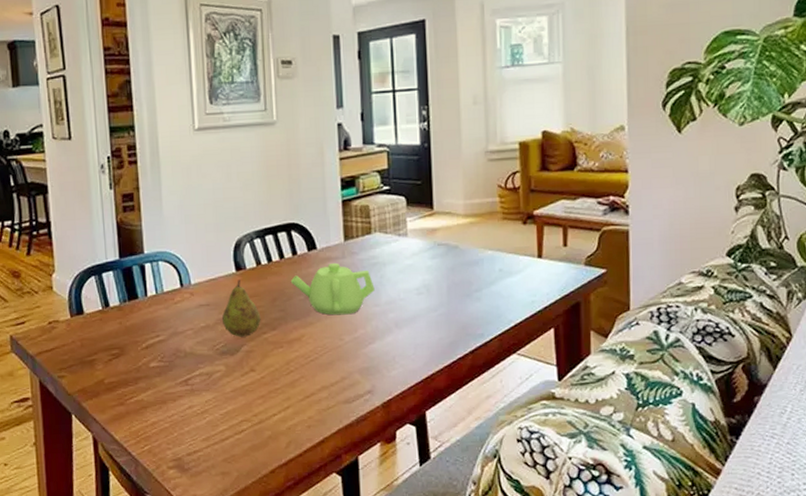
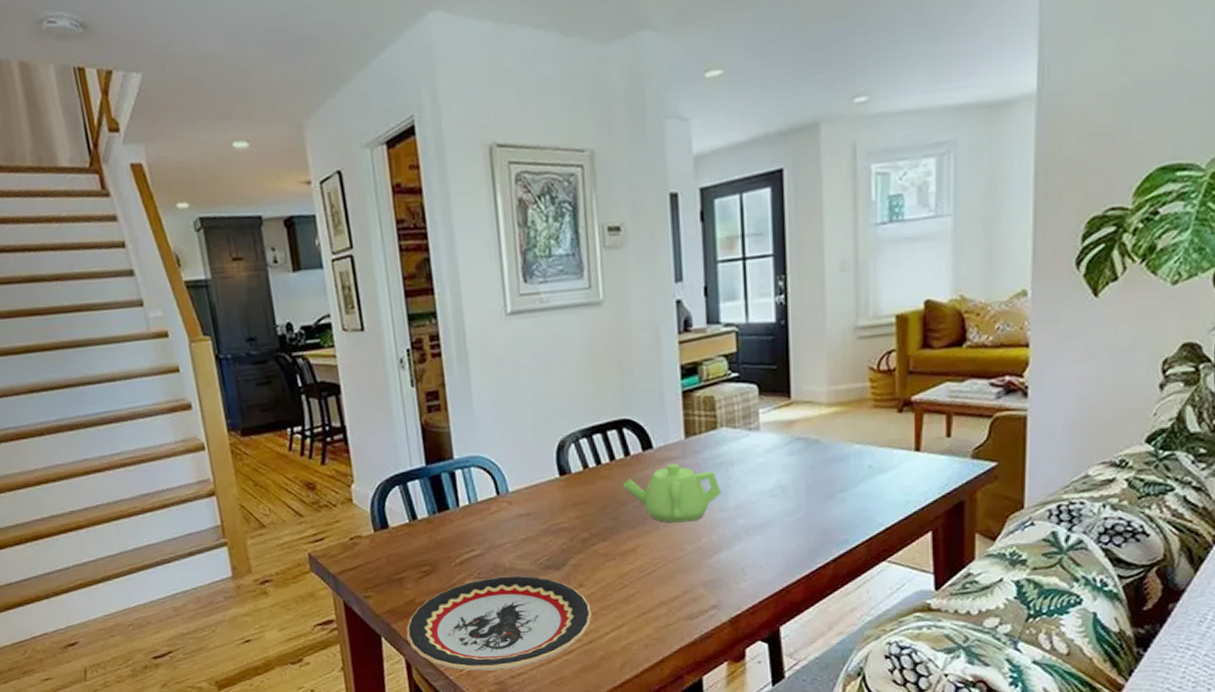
plate: none [94,360,262,448] -> present [406,575,592,671]
fruit: present [222,279,261,337] -> none [545,485,590,550]

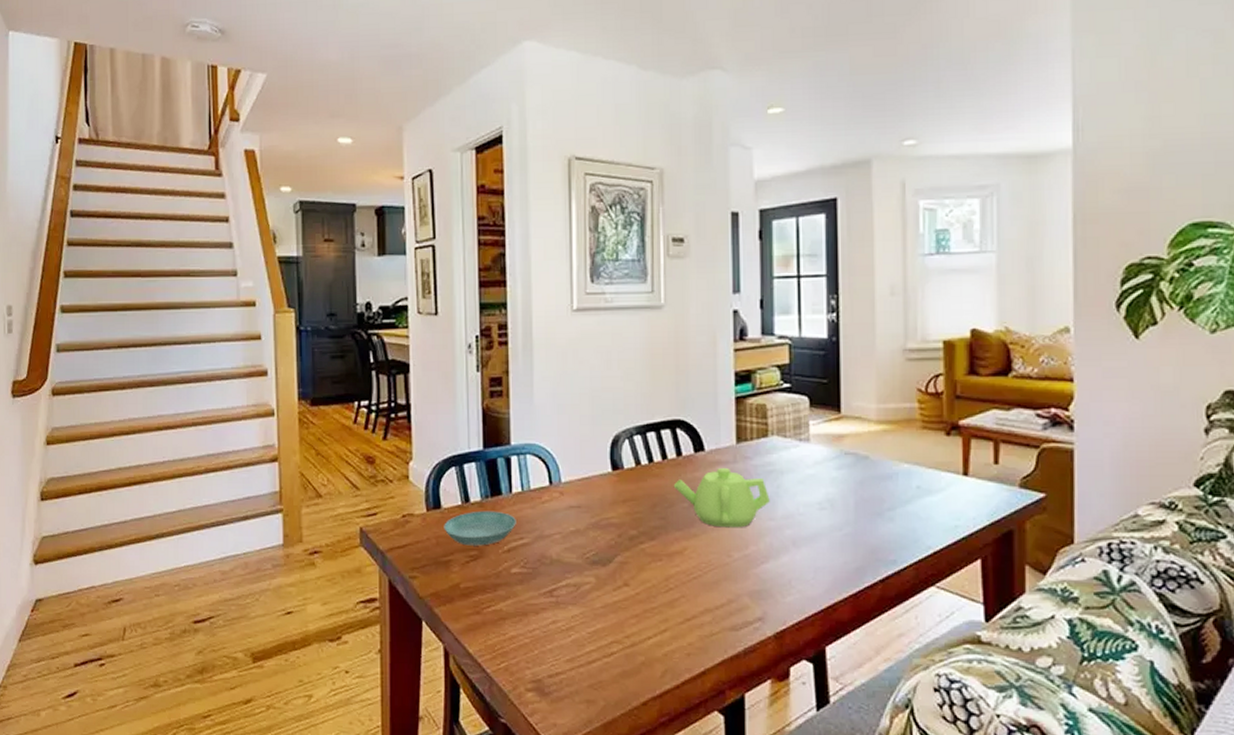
saucer: none [393,525,467,562] -> present [444,510,516,546]
plate: present [406,575,592,671] -> none [448,568,636,667]

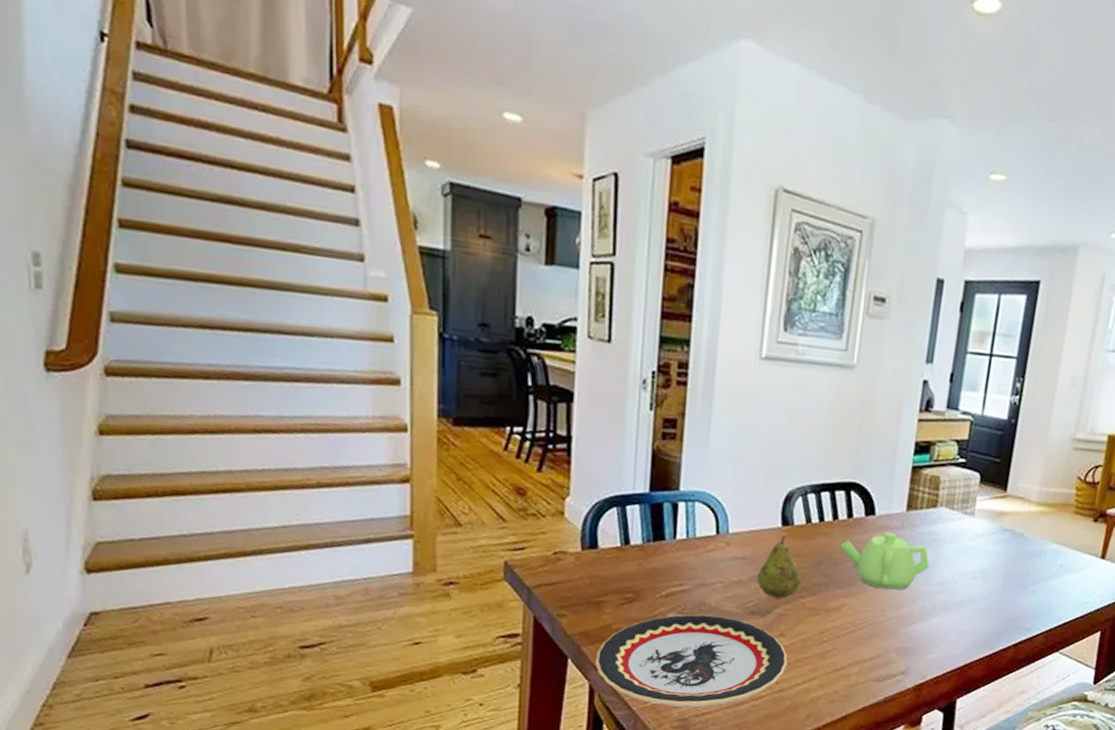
saucer: present [444,510,516,546] -> none [599,554,678,589]
plate: none [448,568,636,667] -> present [595,614,788,707]
fruit: none [595,480,638,546] -> present [758,535,802,599]

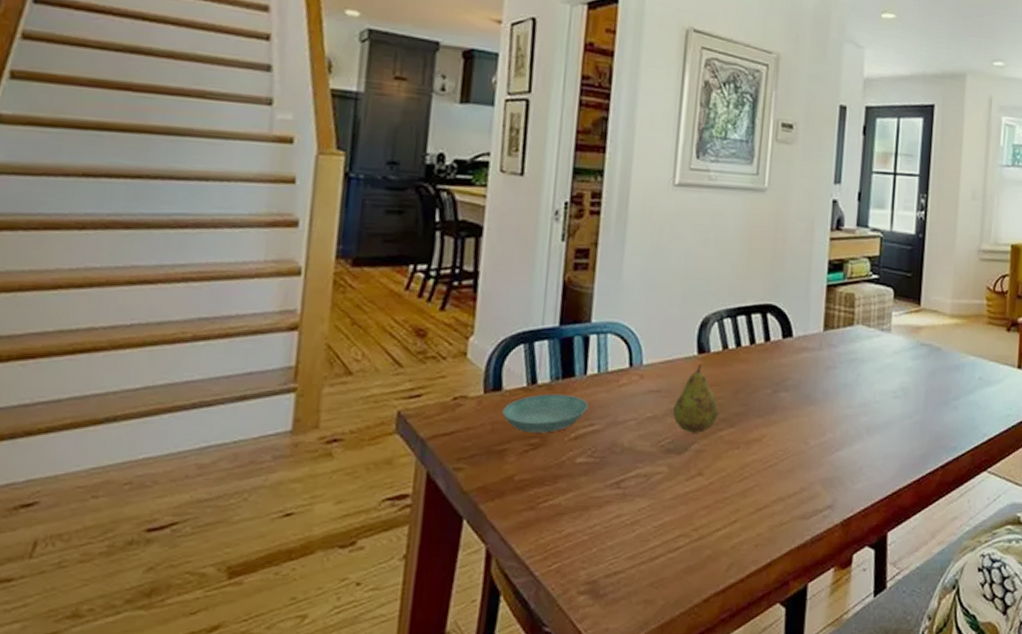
plate: present [595,614,788,707] -> none [494,457,707,567]
saucer: none [599,554,678,589] -> present [502,393,588,433]
teapot: present [840,532,930,590] -> none [758,354,850,415]

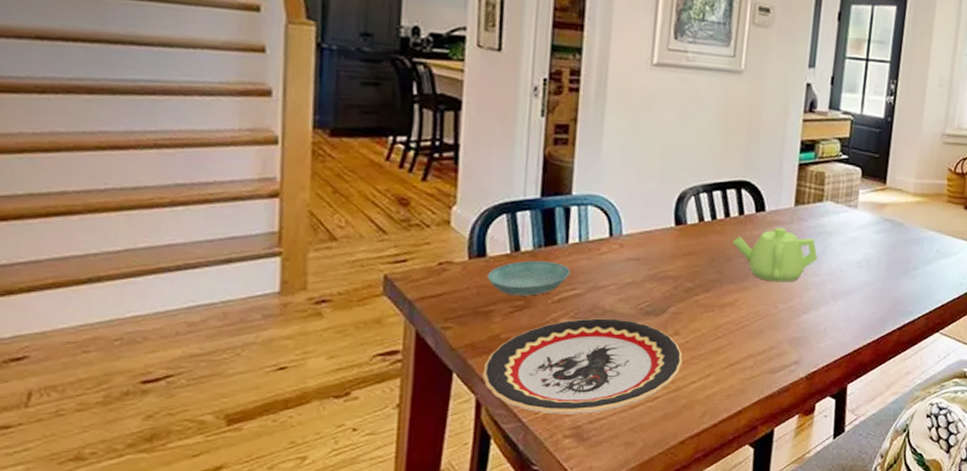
plate: none [494,457,707,567] -> present [482,318,683,414]
fruit: present [673,364,719,433] -> none [652,235,695,297]
teapot: none [758,354,850,415] -> present [732,227,818,282]

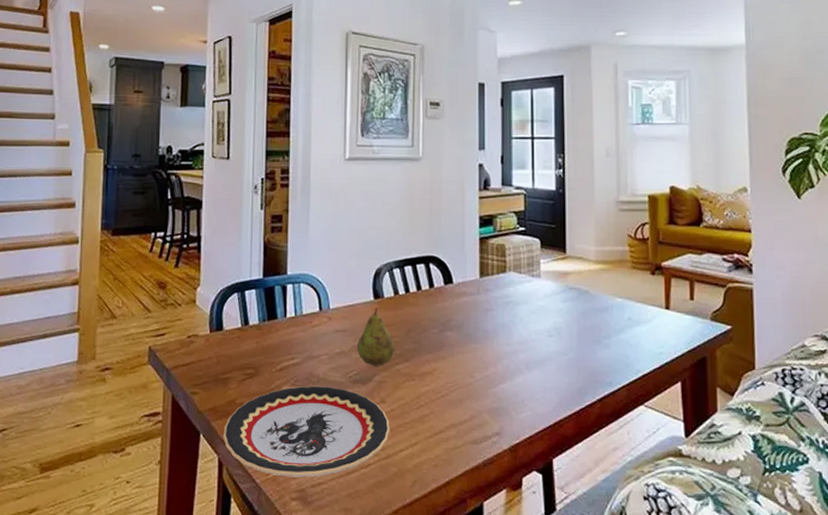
saucer: present [487,260,570,296] -> none [224,333,289,365]
fruit: none [652,235,695,297] -> present [357,308,395,366]
teapot: present [732,227,818,282] -> none [426,298,507,352]

